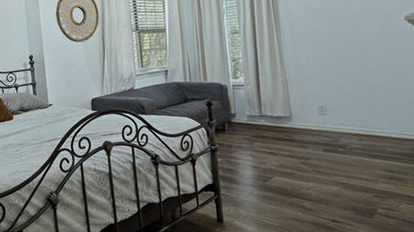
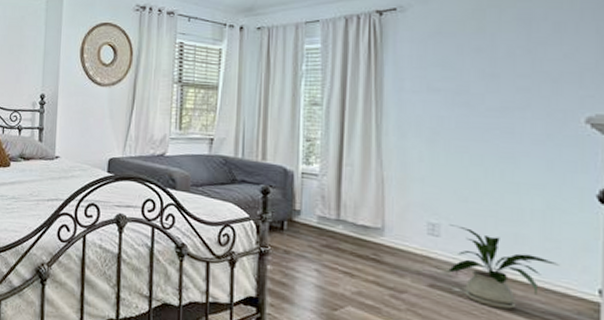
house plant: none [332,105,399,158] -> present [446,224,559,310]

